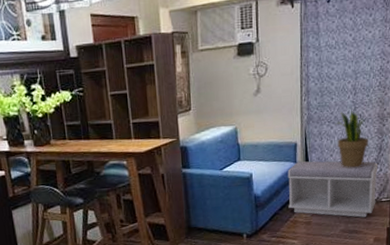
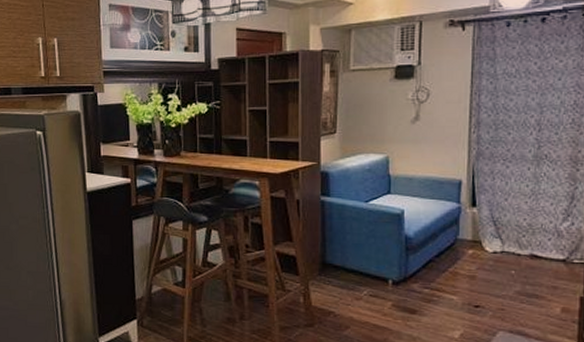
bench: present [287,161,378,218] -> none [447,203,569,280]
potted plant: present [335,111,368,168] -> none [512,150,556,218]

